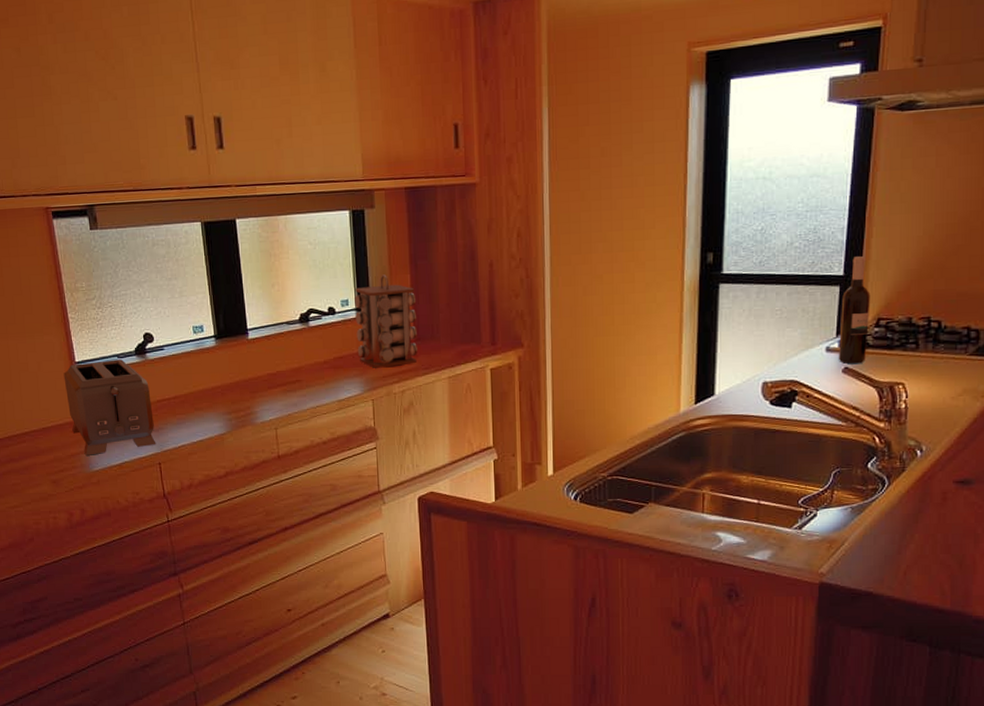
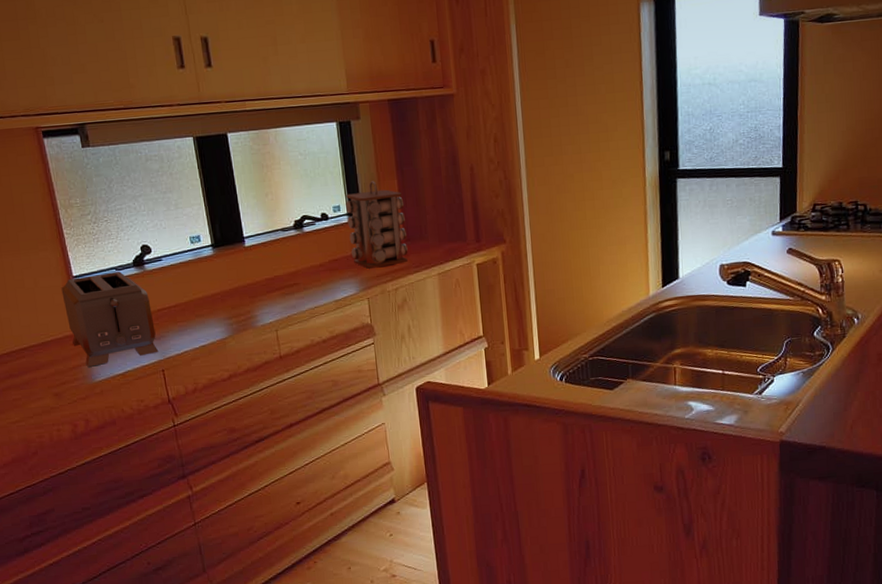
wine bottle: present [838,256,871,364] -> none [782,150,807,245]

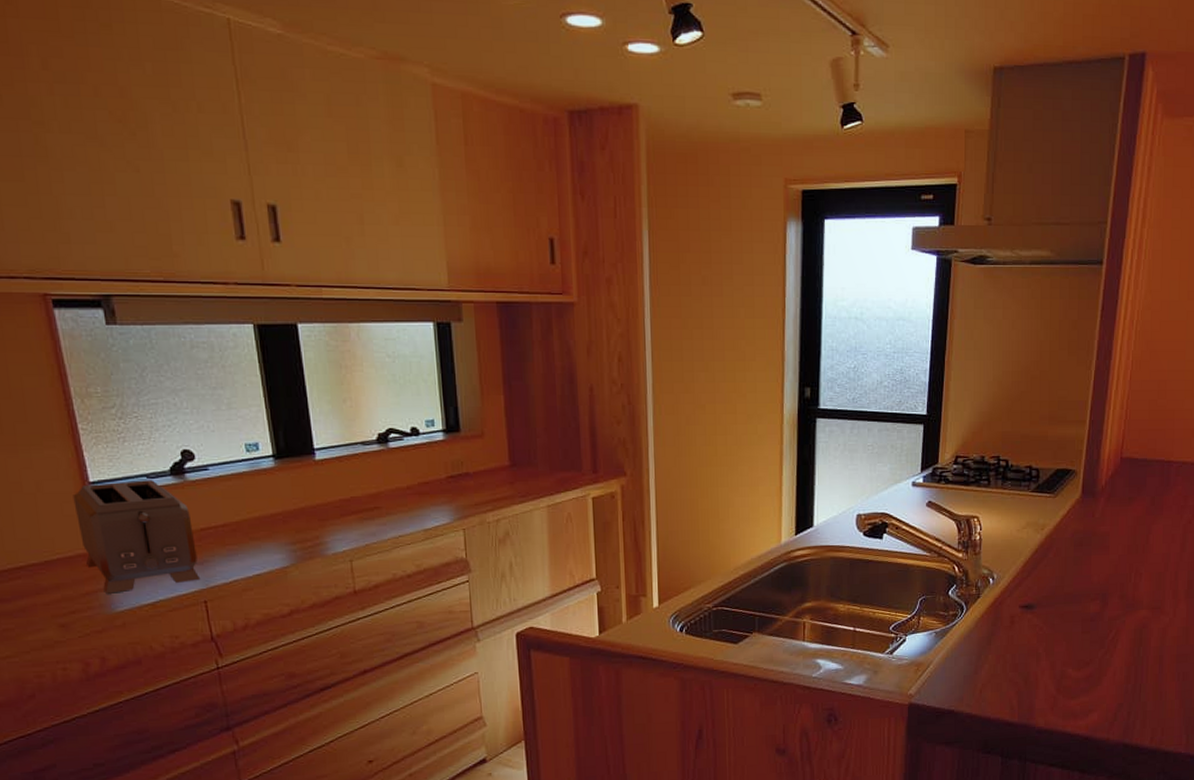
spice rack: present [346,181,409,269] -> none [441,394,514,495]

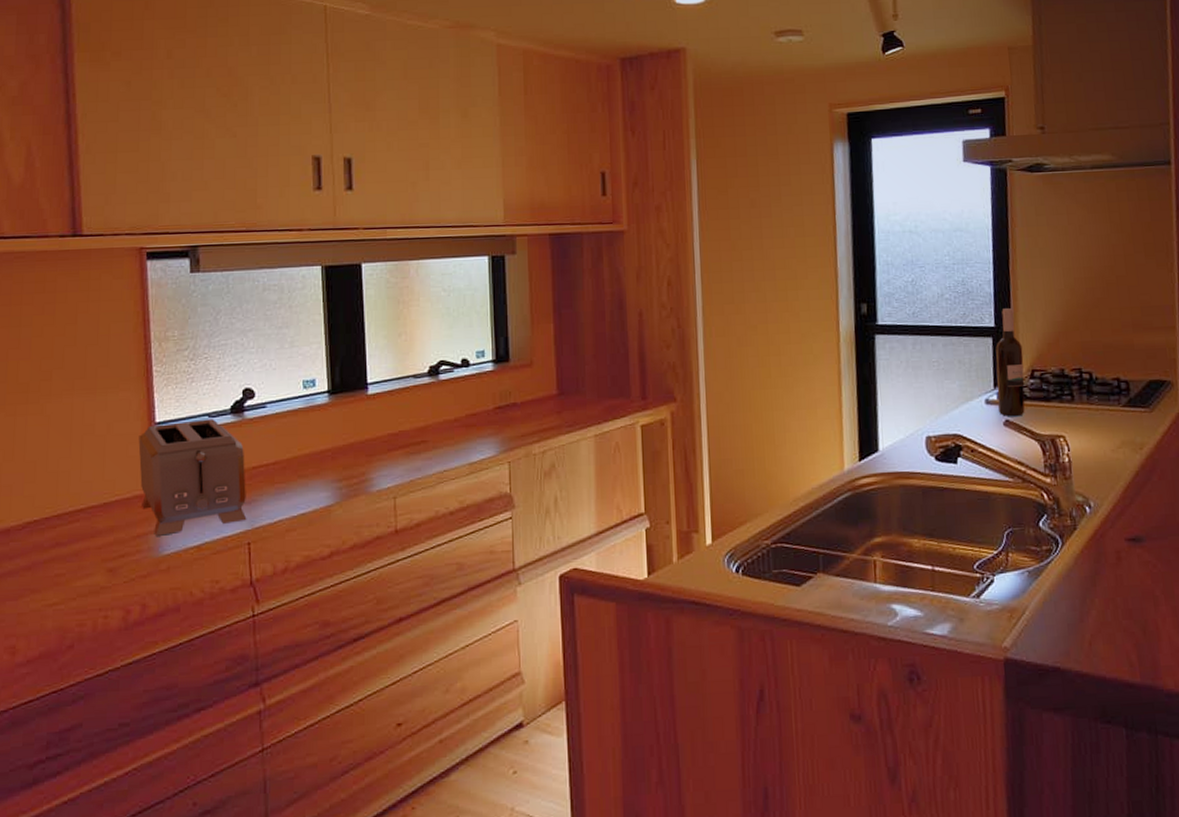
wine bottle: none [922,398,950,499] -> present [996,308,1025,417]

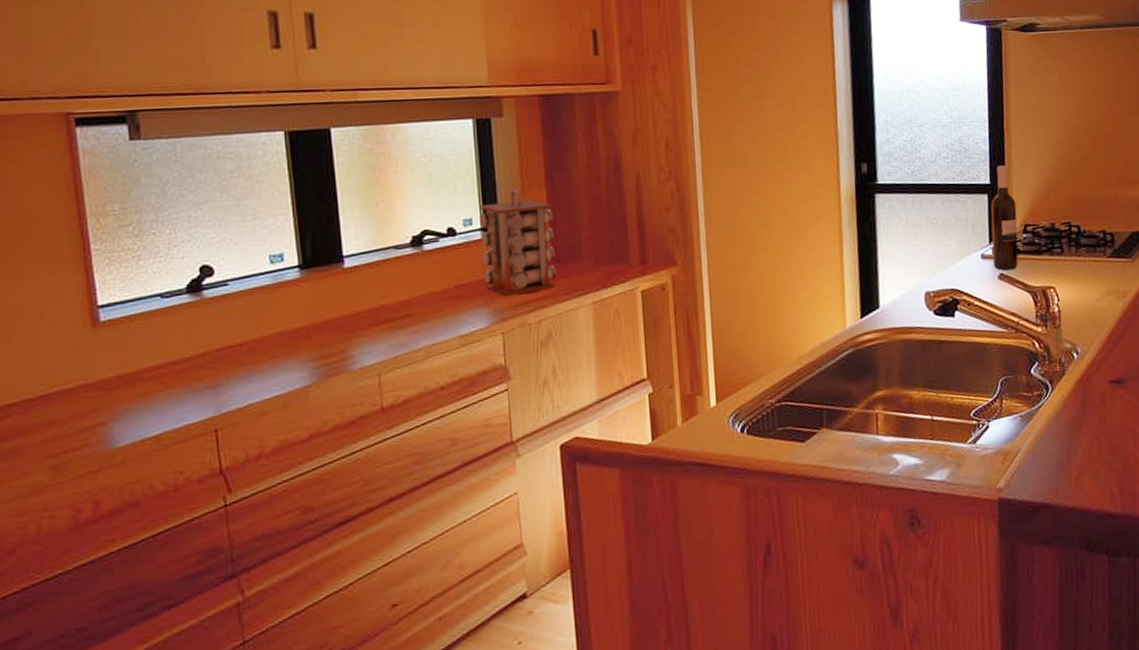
toaster: present [138,419,247,536] -> none [78,299,212,428]
spice rack: none [492,324,562,426] -> present [480,189,557,296]

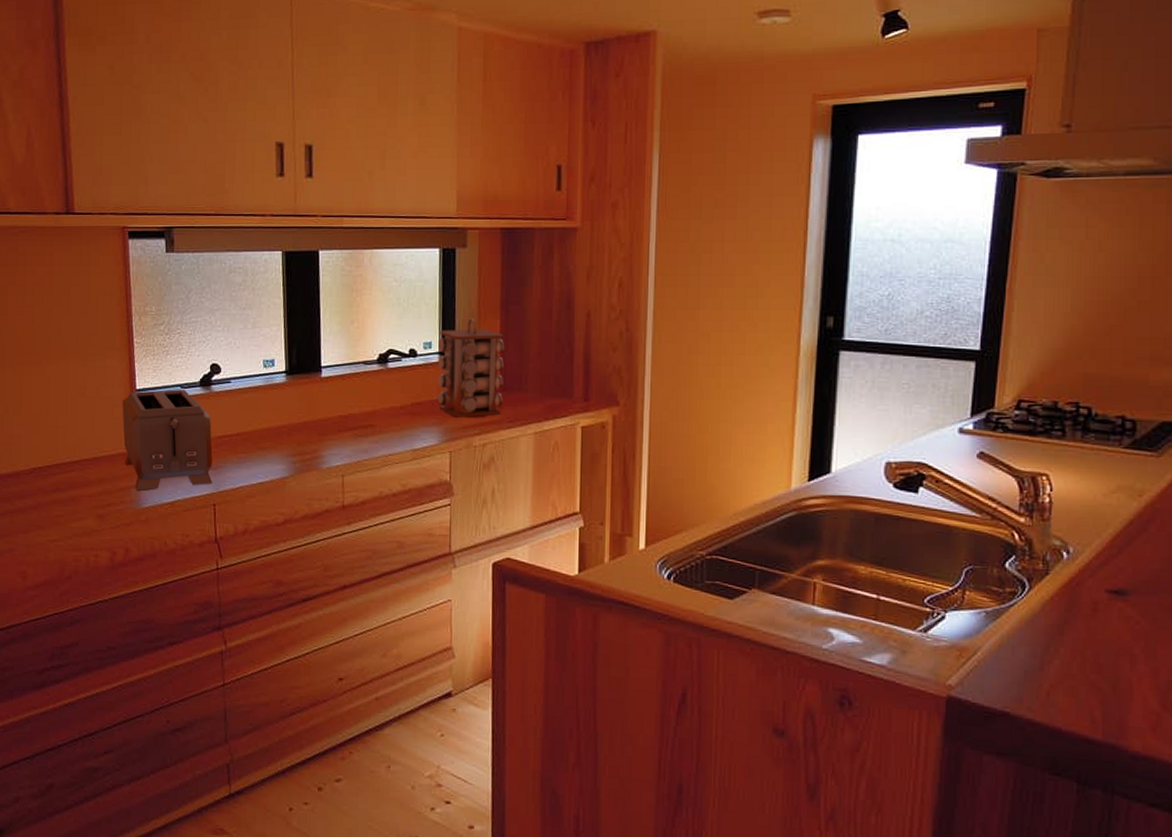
toaster: none [78,299,212,428] -> present [122,389,213,491]
wine bottle: present [991,166,1019,270] -> none [972,331,1010,449]

